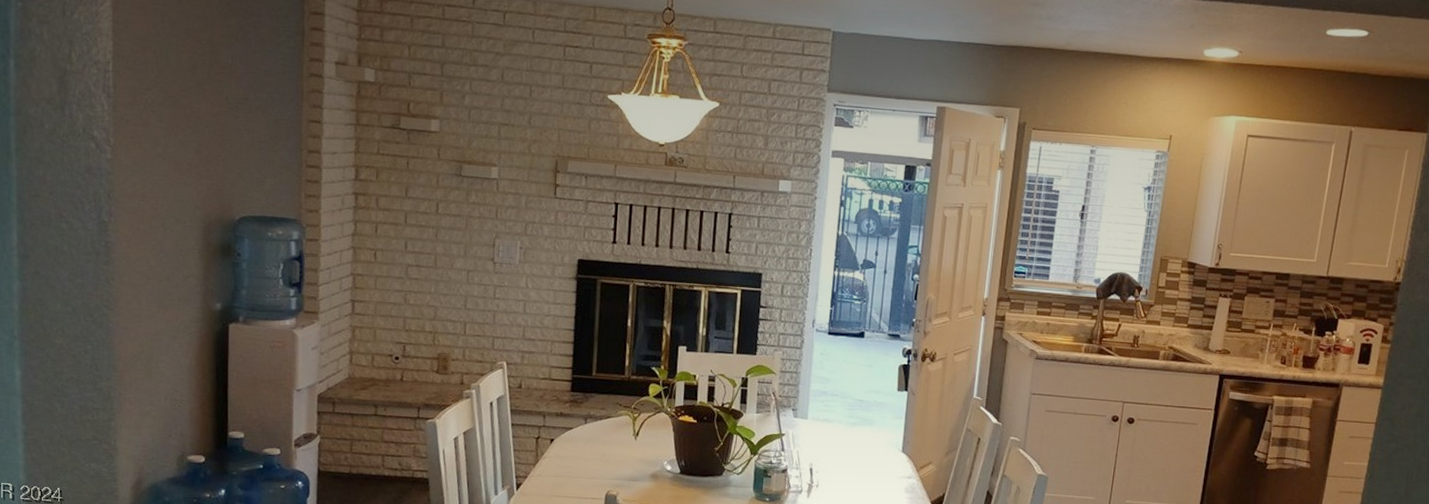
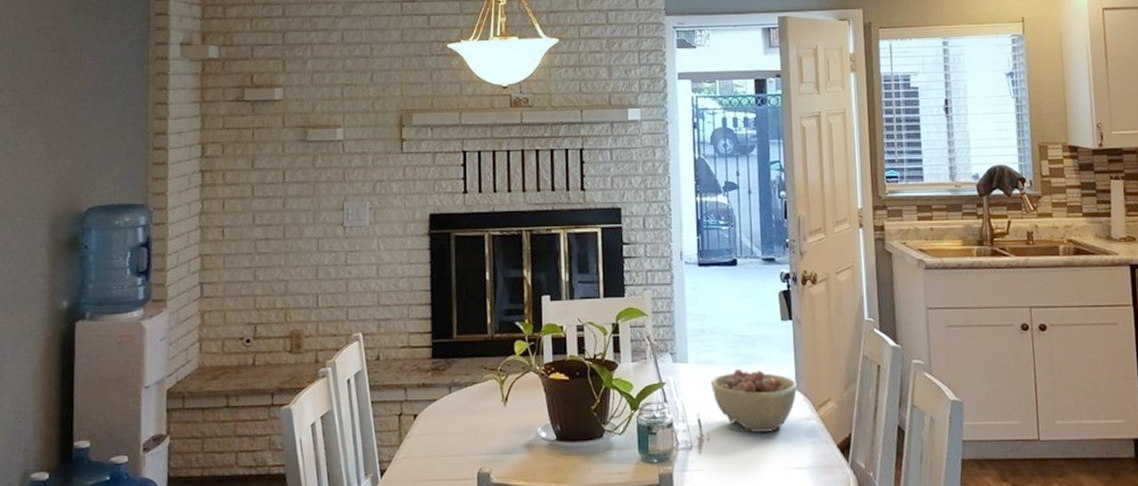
bowl: none [826,428,904,485] -> present [711,368,798,432]

